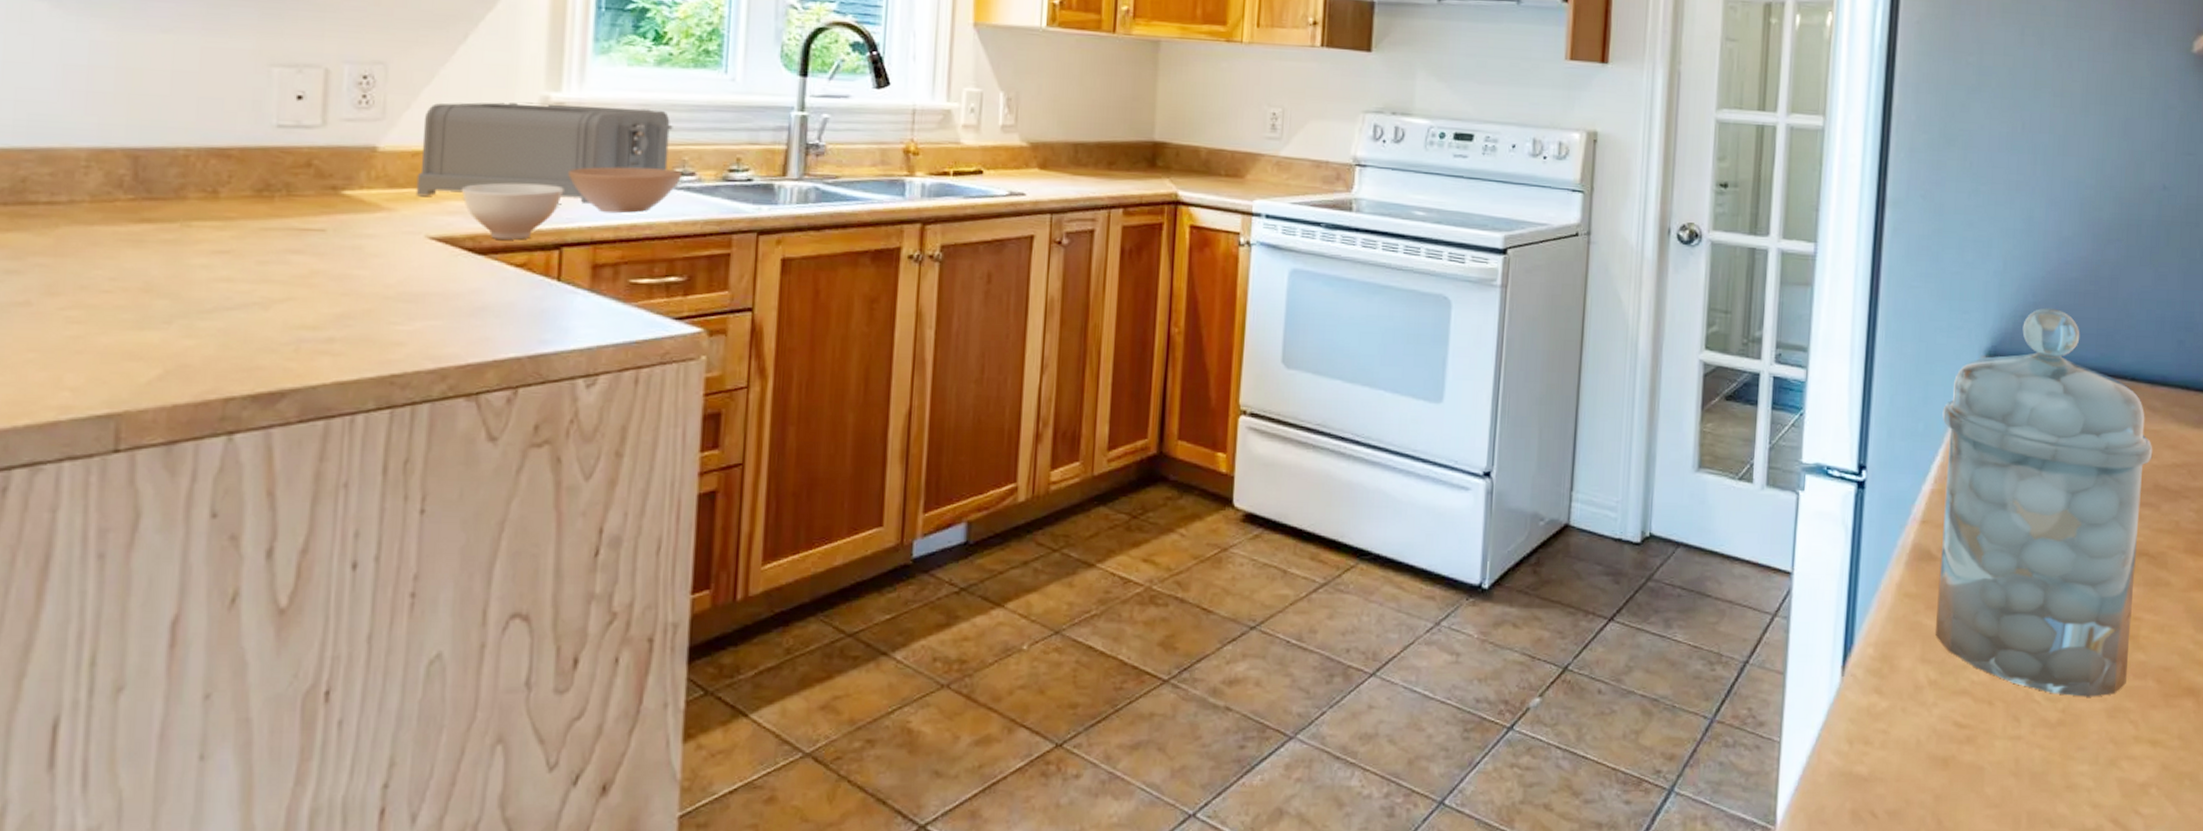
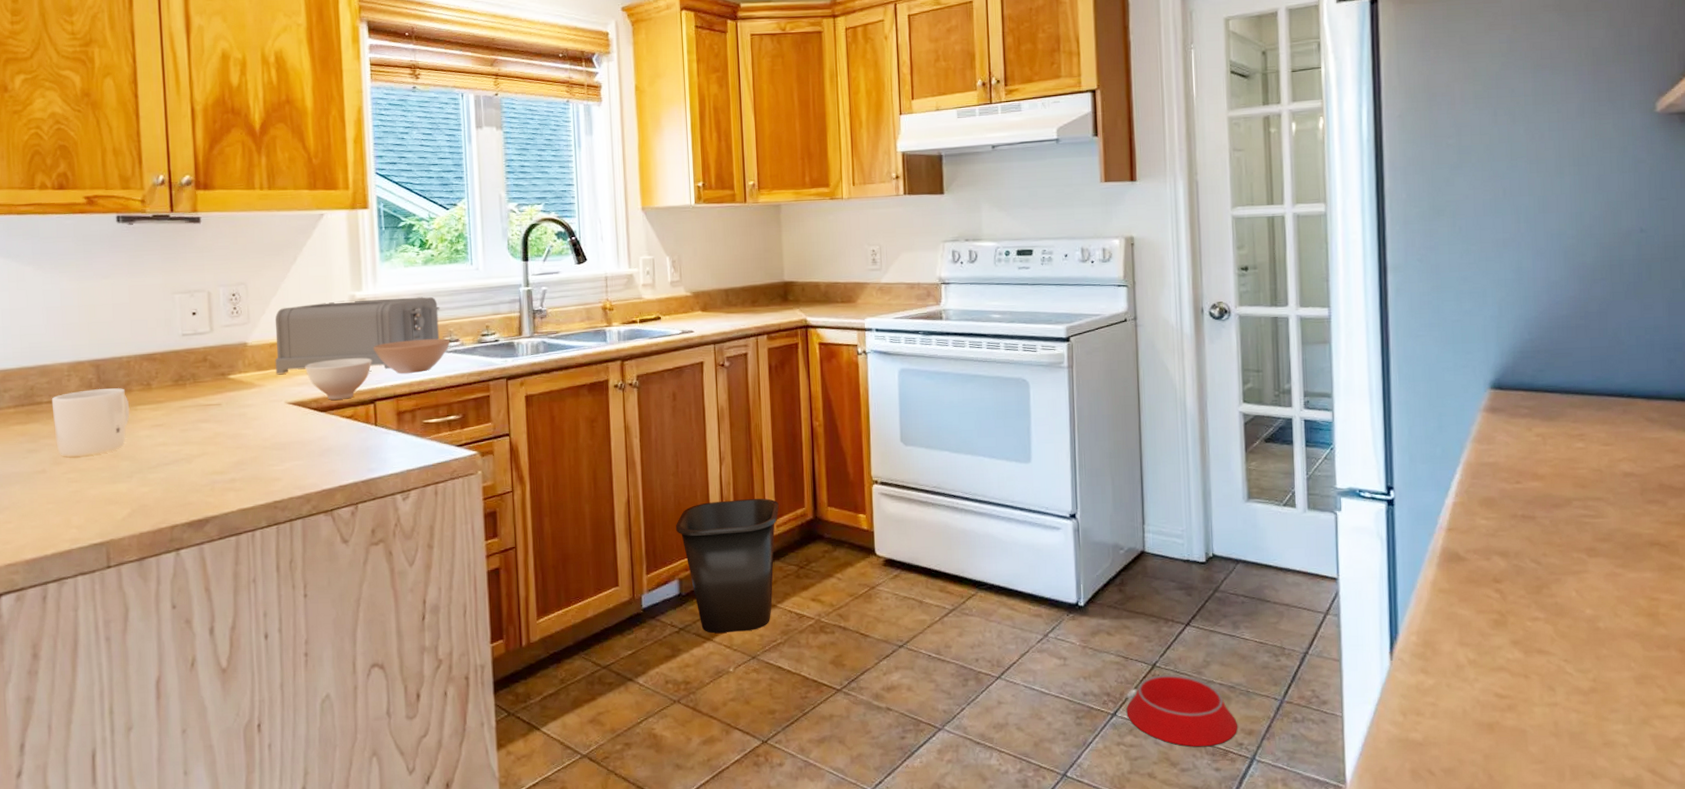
mug: none [52,190,181,287] -> present [51,388,130,457]
waste bin: none [970,421,1114,597] -> present [675,498,779,633]
pet bowl: none [1526,681,1658,772] -> present [1126,675,1238,747]
canister: present [1936,307,2153,697] -> none [1456,342,1655,668]

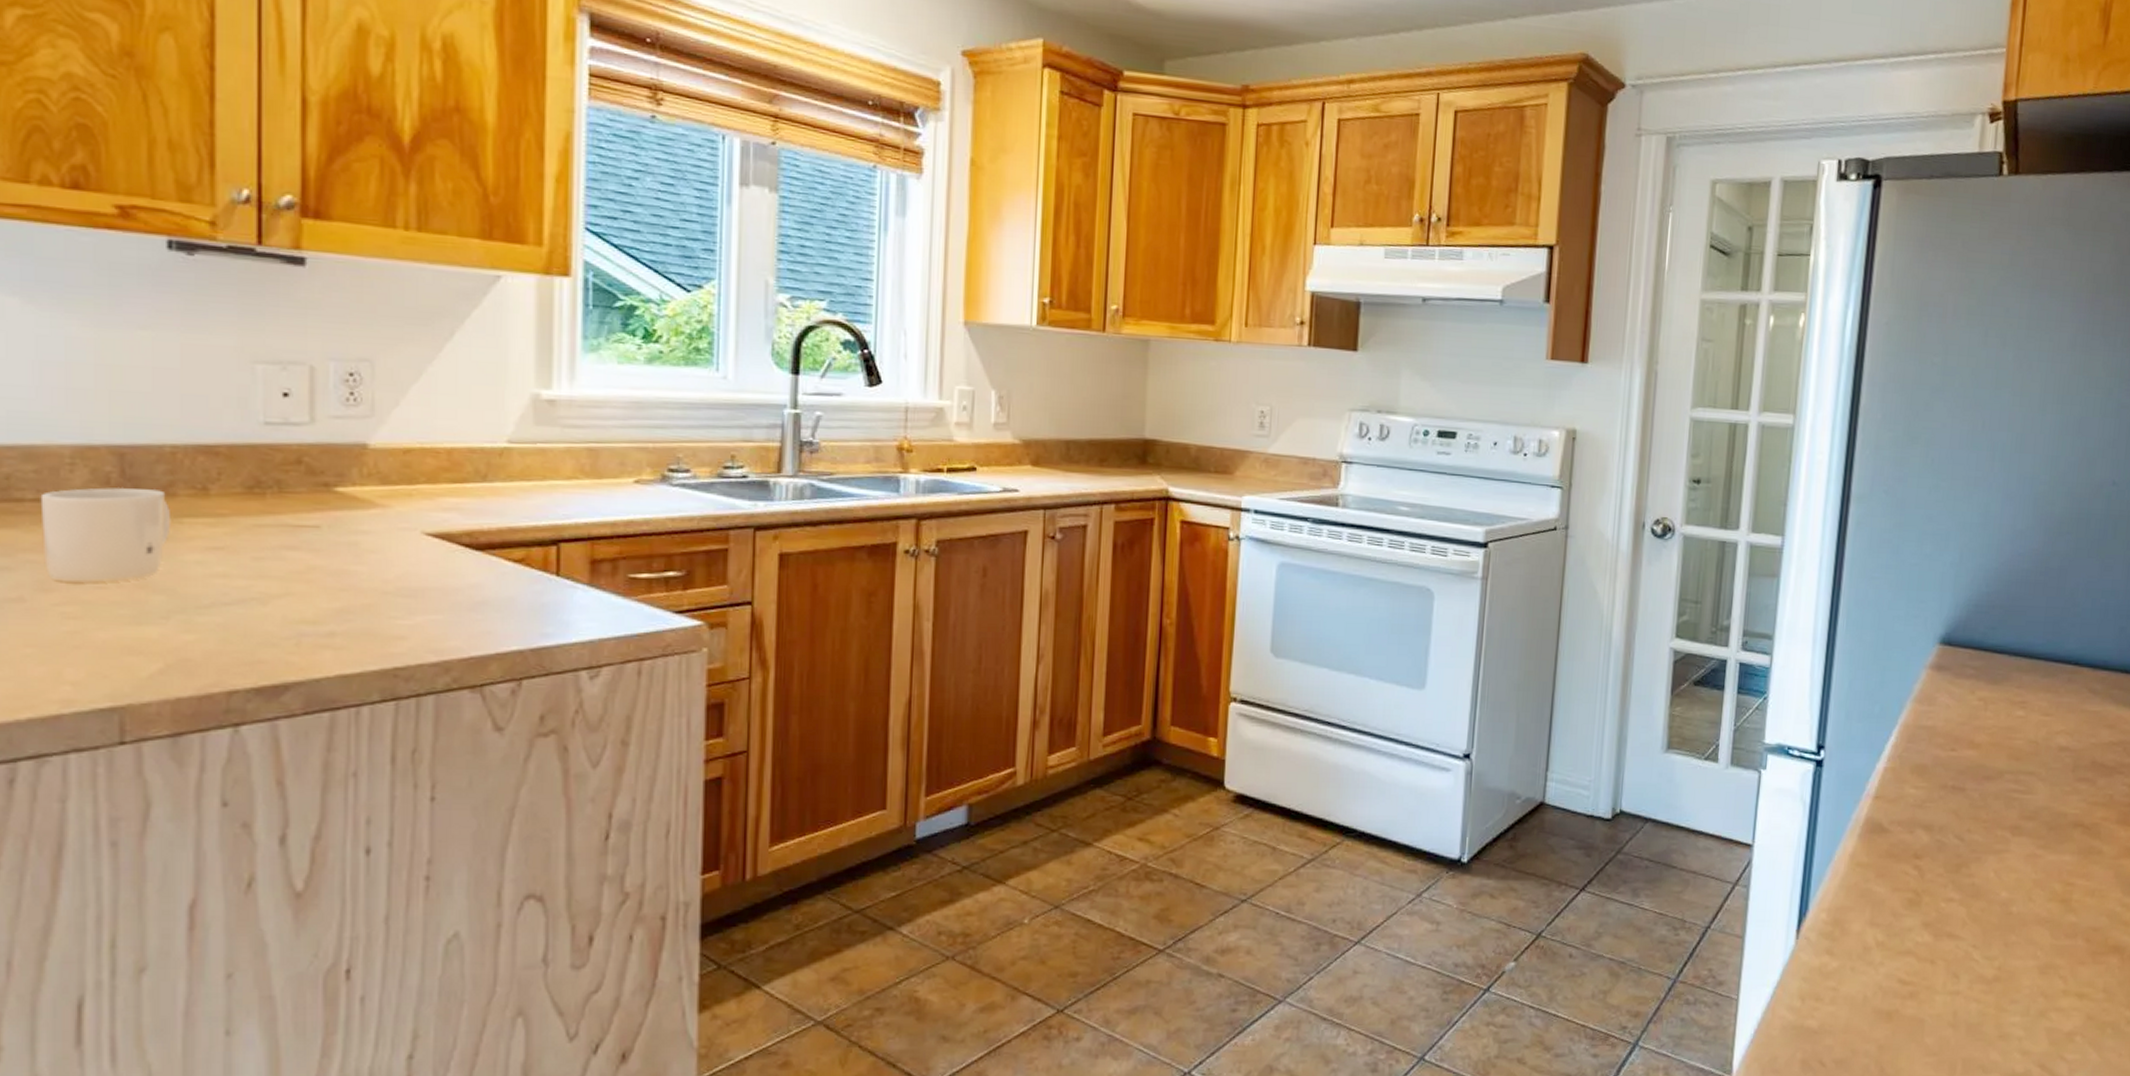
toaster: present [275,297,440,374] -> none [409,399,666,500]
bowl: present [304,358,372,400] -> none [455,479,559,536]
bowl: present [374,338,451,375] -> none [563,463,678,511]
waste bin: present [675,498,779,633] -> none [969,708,1108,874]
pet bowl: present [1126,675,1238,747] -> none [1501,947,1624,1029]

